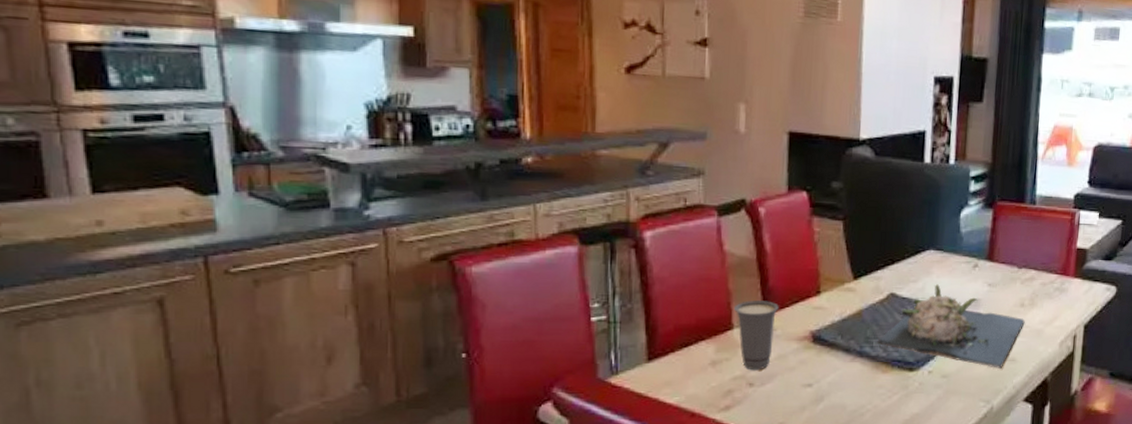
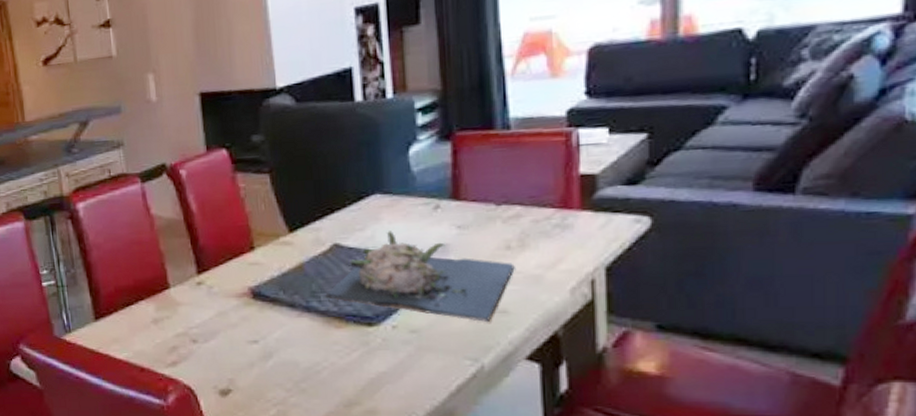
cup: present [734,300,779,371] -> none [168,259,213,328]

